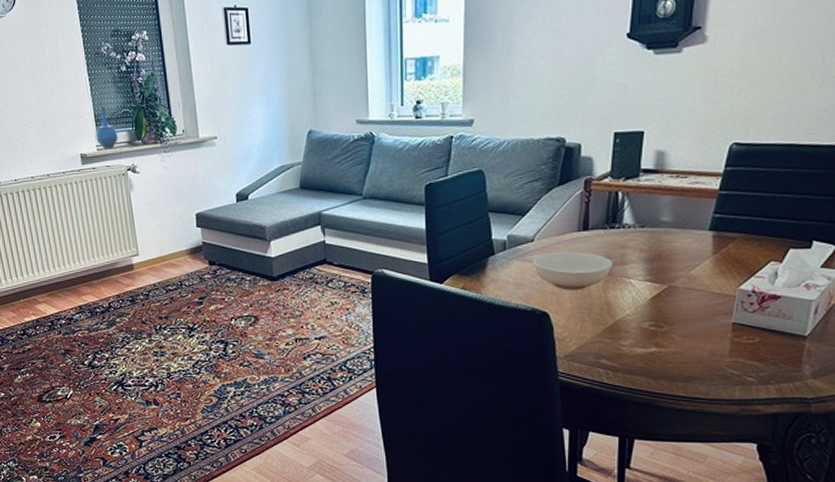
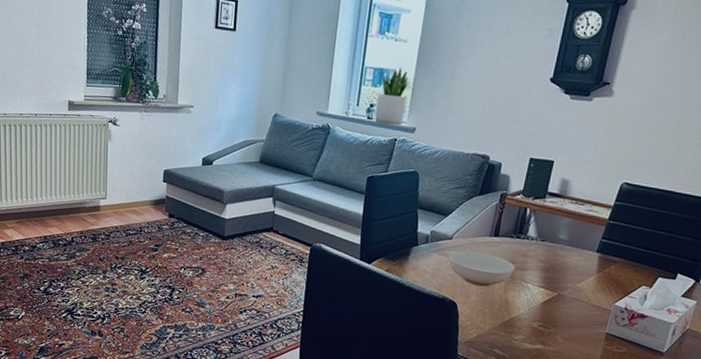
bottle: present [96,105,118,150] -> none [85,61,106,102]
planter: none [423,51,459,122] -> present [374,67,409,126]

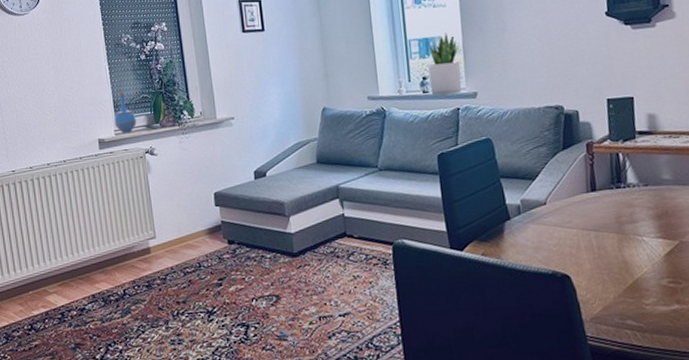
bottle: none [85,61,106,102] -> present [114,91,136,134]
bowl: present [448,250,516,287] -> none [547,212,625,251]

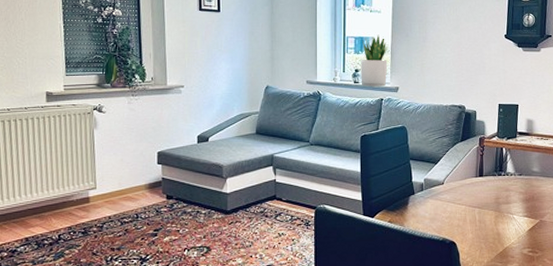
bottle: present [114,91,136,134] -> none [64,50,87,90]

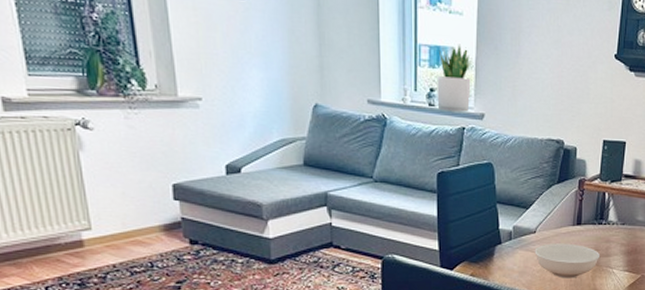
bowl: none [443,193,502,224] -> present [534,243,601,279]

